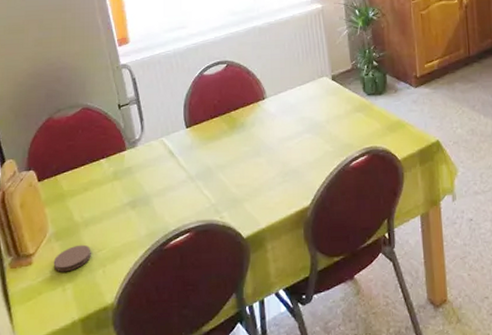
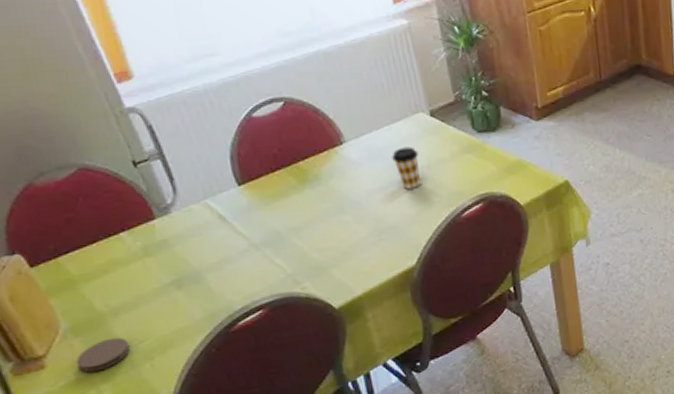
coffee cup: none [300,104,320,139] -> present [392,146,421,189]

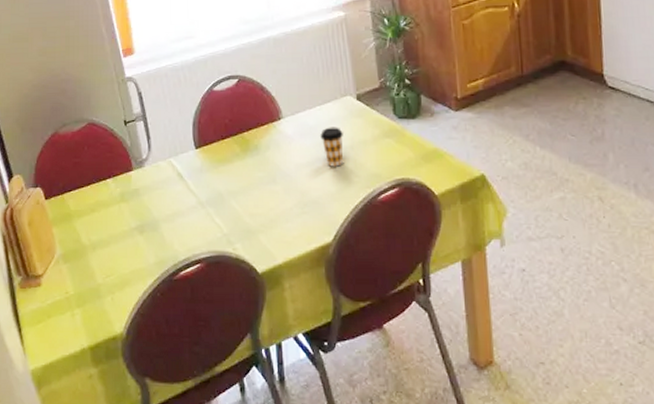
coaster: present [76,337,130,373] -> none [62,268,99,297]

